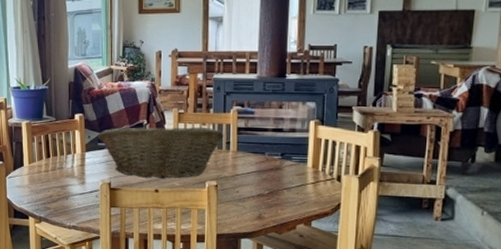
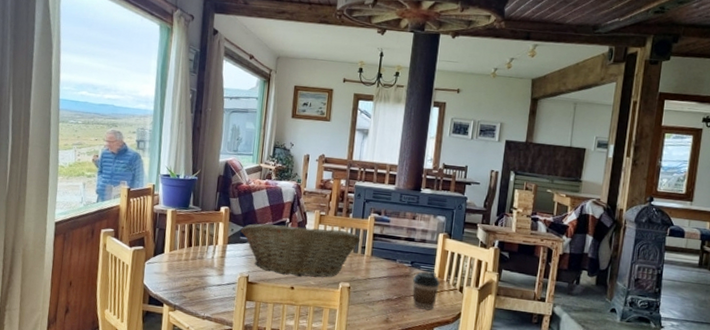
coffee cup: none [285,162,315,203] -> present [412,272,440,310]

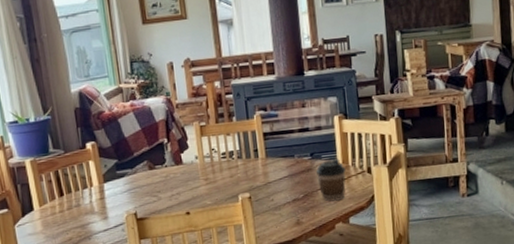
fruit basket: present [240,223,361,278] -> none [115,137,251,202]

